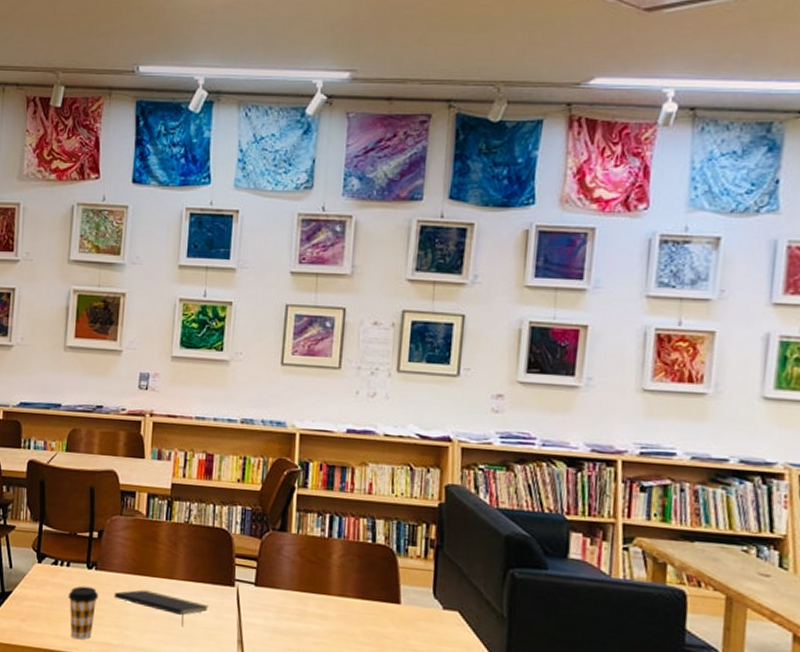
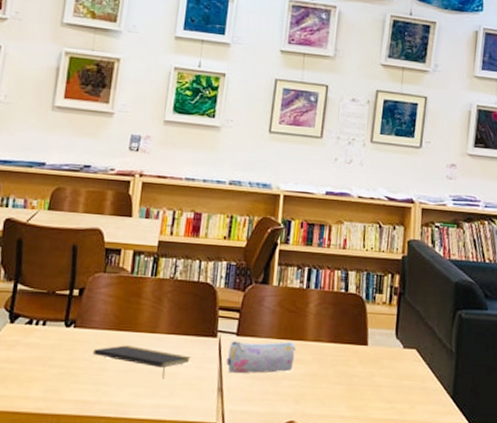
coffee cup: present [68,586,99,640] -> none [42,344,77,400]
pencil case: none [245,591,319,628] -> present [226,341,296,373]

